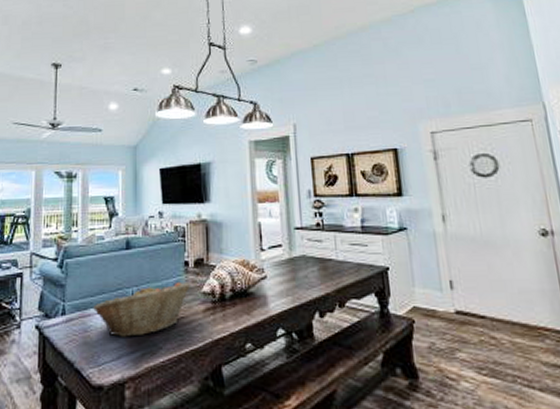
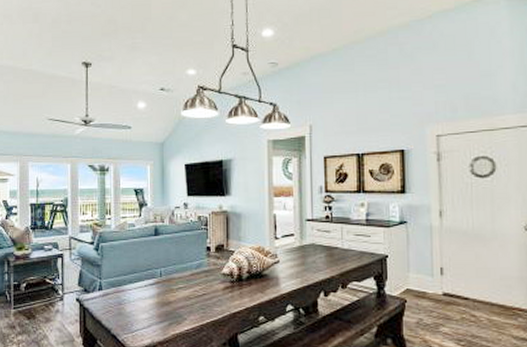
fruit basket: present [92,281,191,337] -> none [125,264,213,309]

